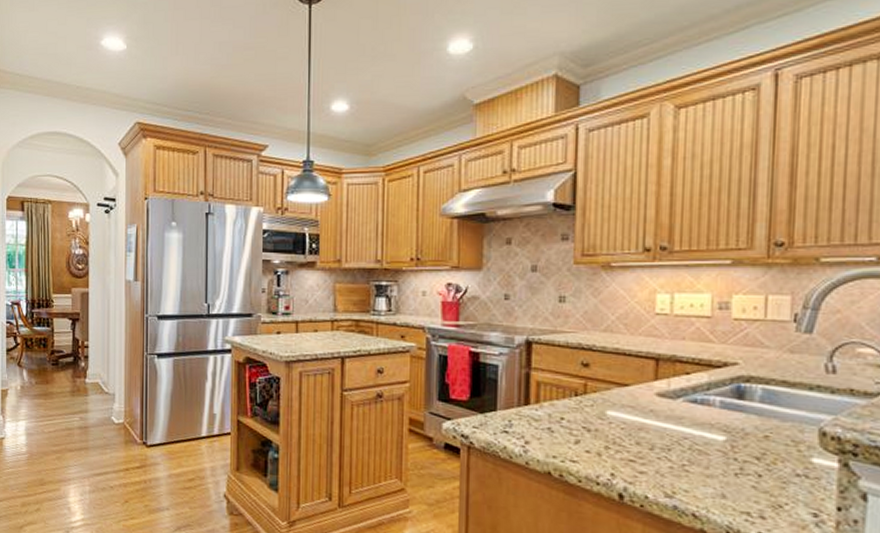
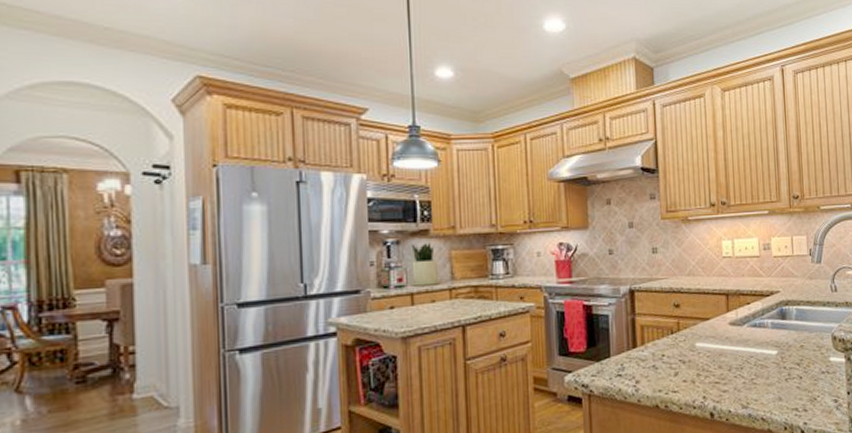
planter: none [296,273,324,317] -> present [411,241,441,287]

